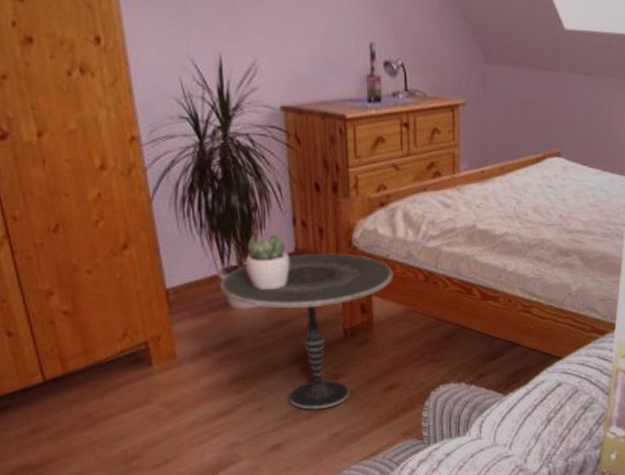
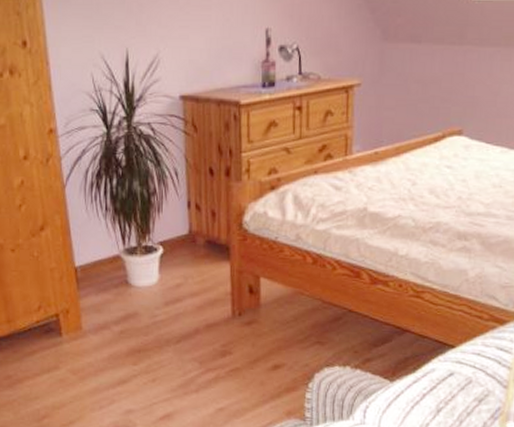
side table: present [220,253,393,410] -> none [121,235,281,385]
succulent plant: present [245,234,290,290] -> none [144,217,184,269]

